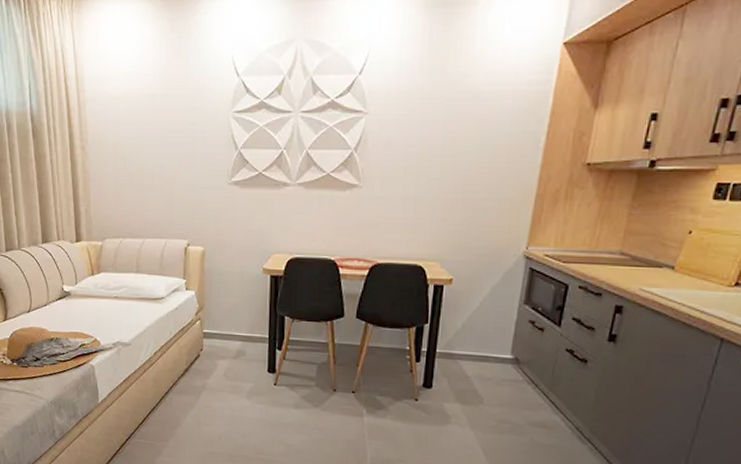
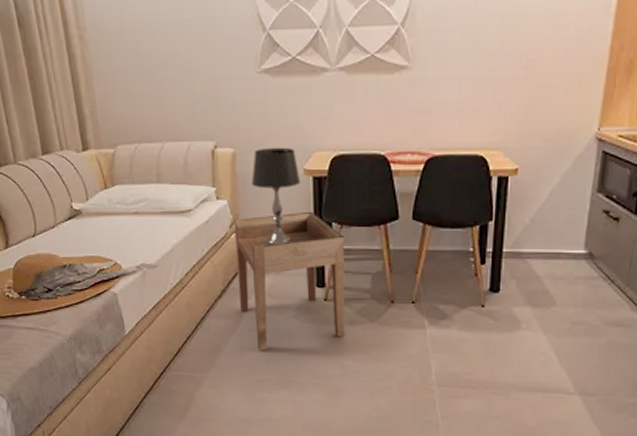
side table: none [199,305,295,426] -> present [234,211,345,351]
table lamp: none [217,248,259,333] -> present [251,147,300,246]

